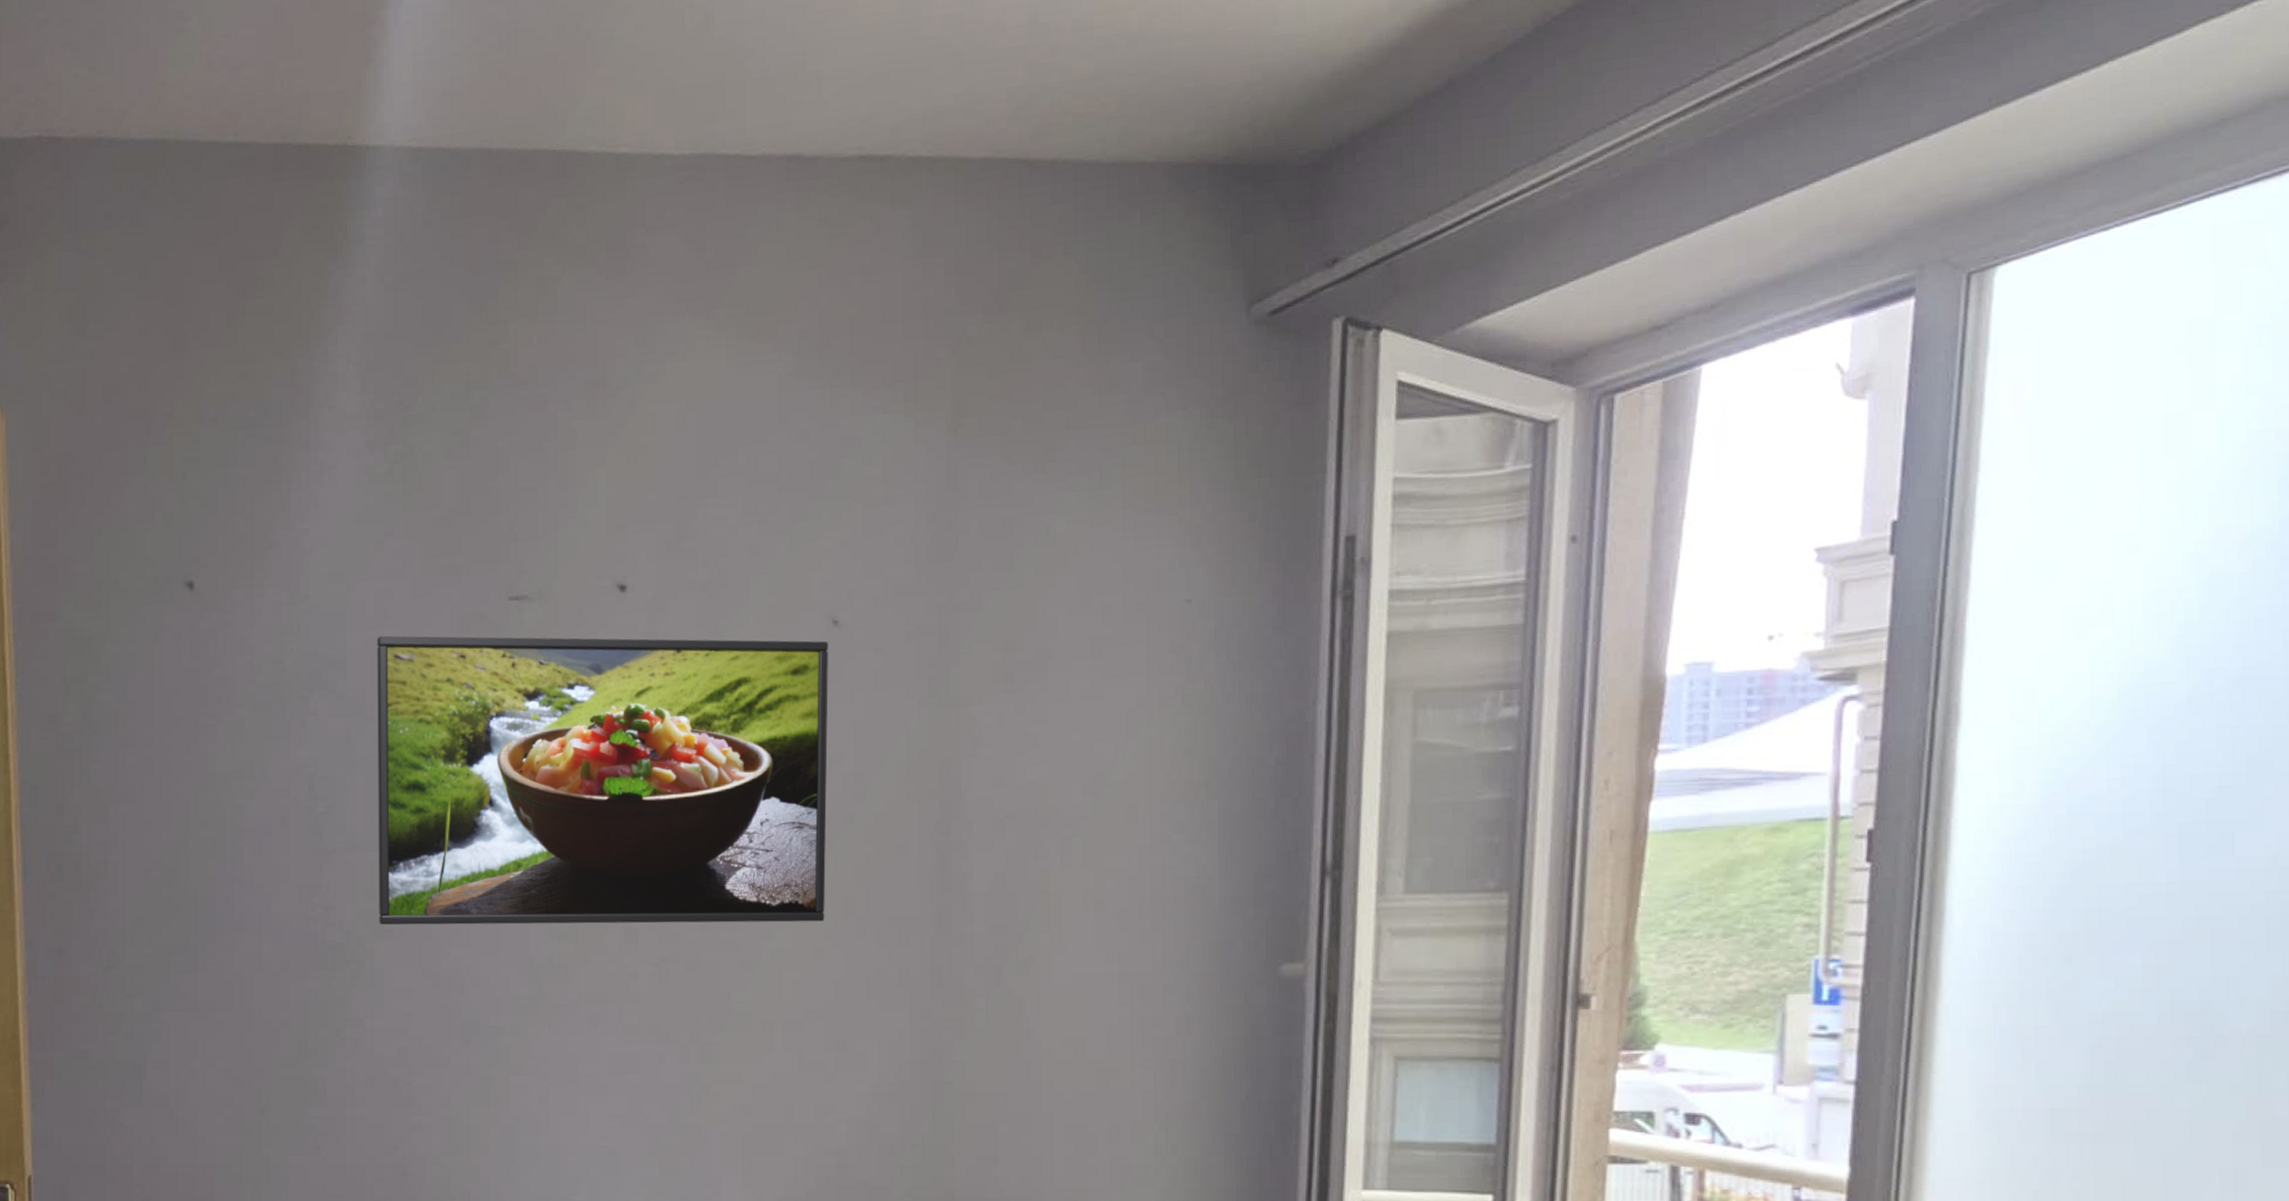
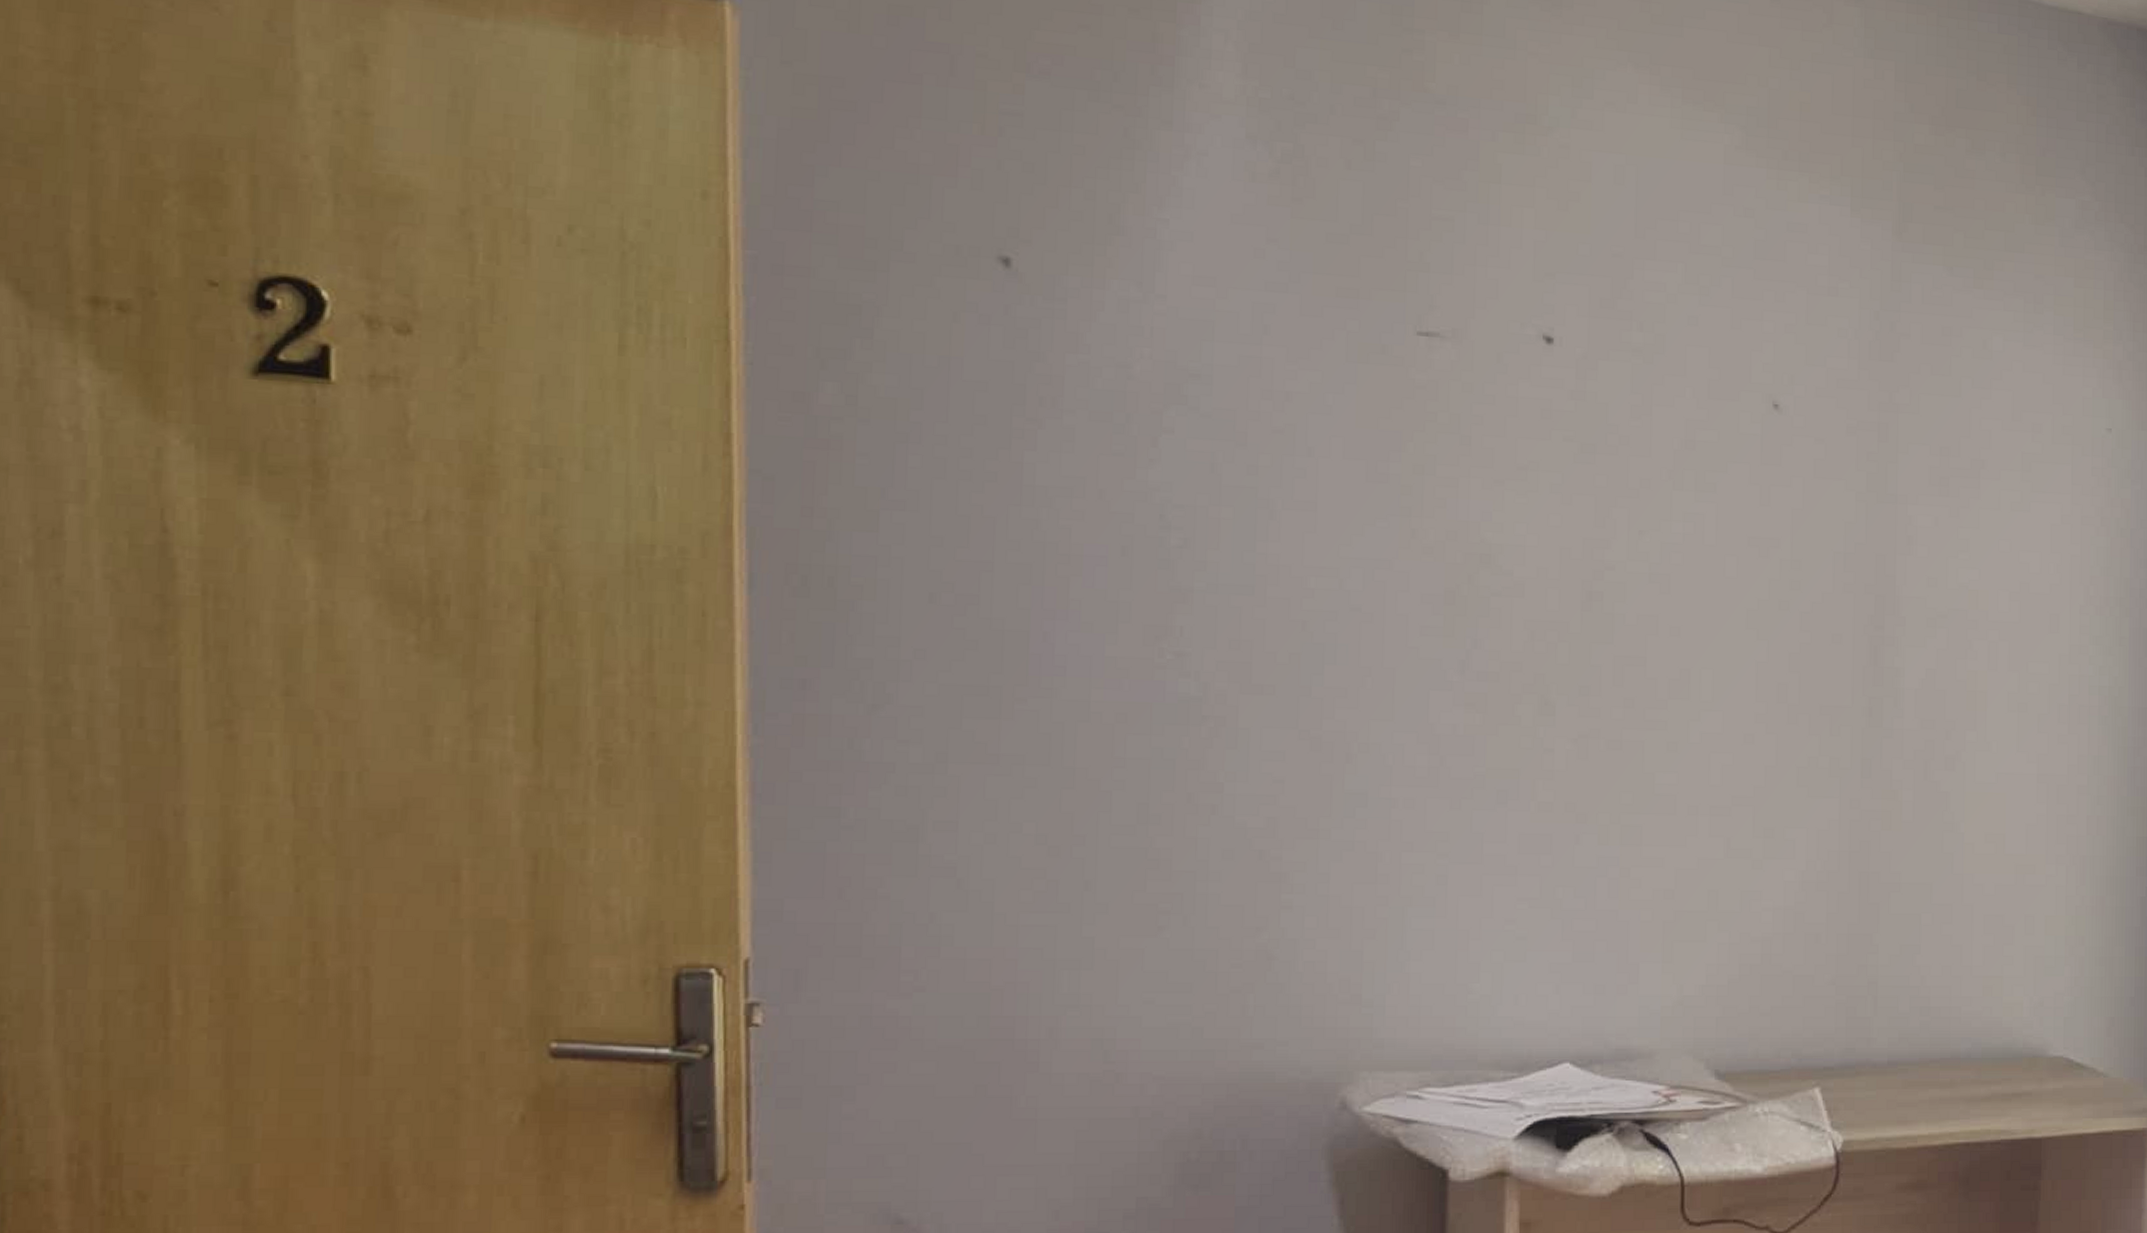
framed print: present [377,635,828,925] -> none [1246,353,1768,707]

